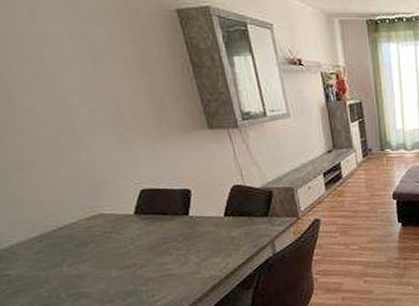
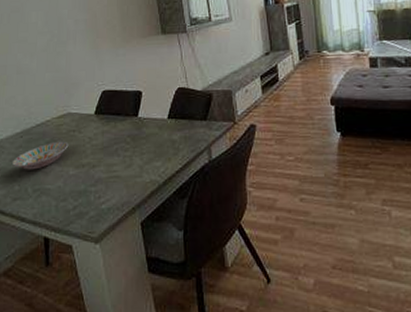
bowl: none [32,243,106,276] -> present [11,141,69,170]

